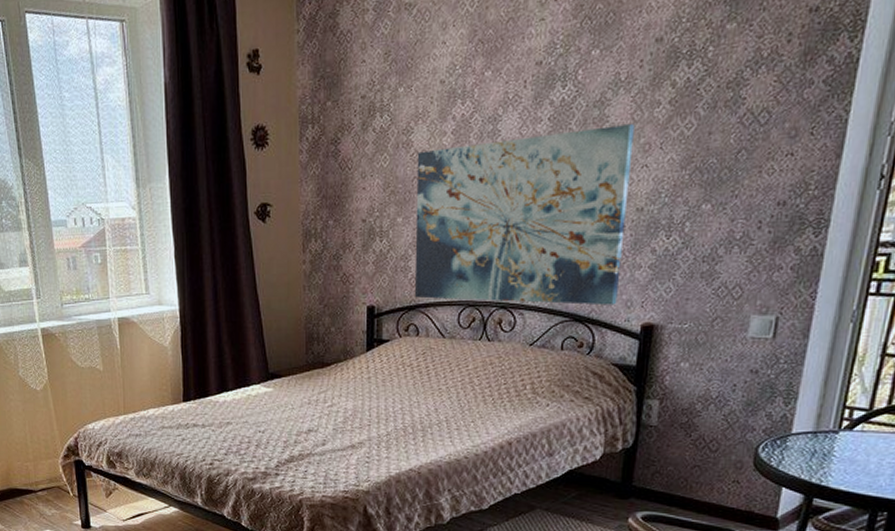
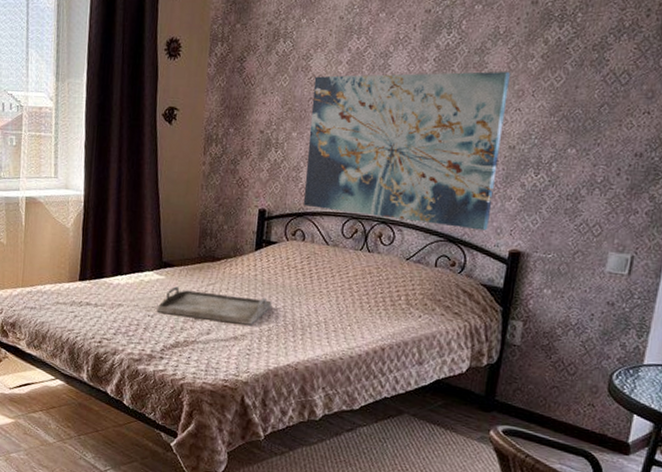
serving tray: none [267,398,388,431] -> present [156,286,272,325]

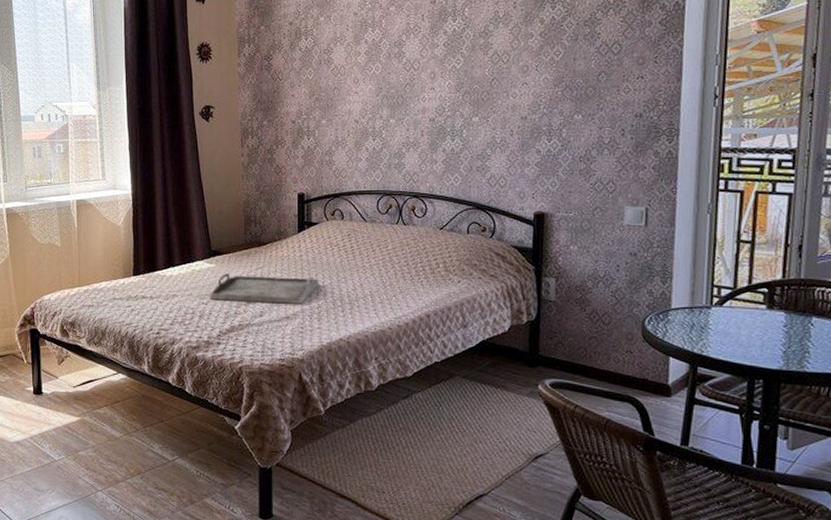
wall art: present [303,71,510,231] -> none [337,51,514,196]

